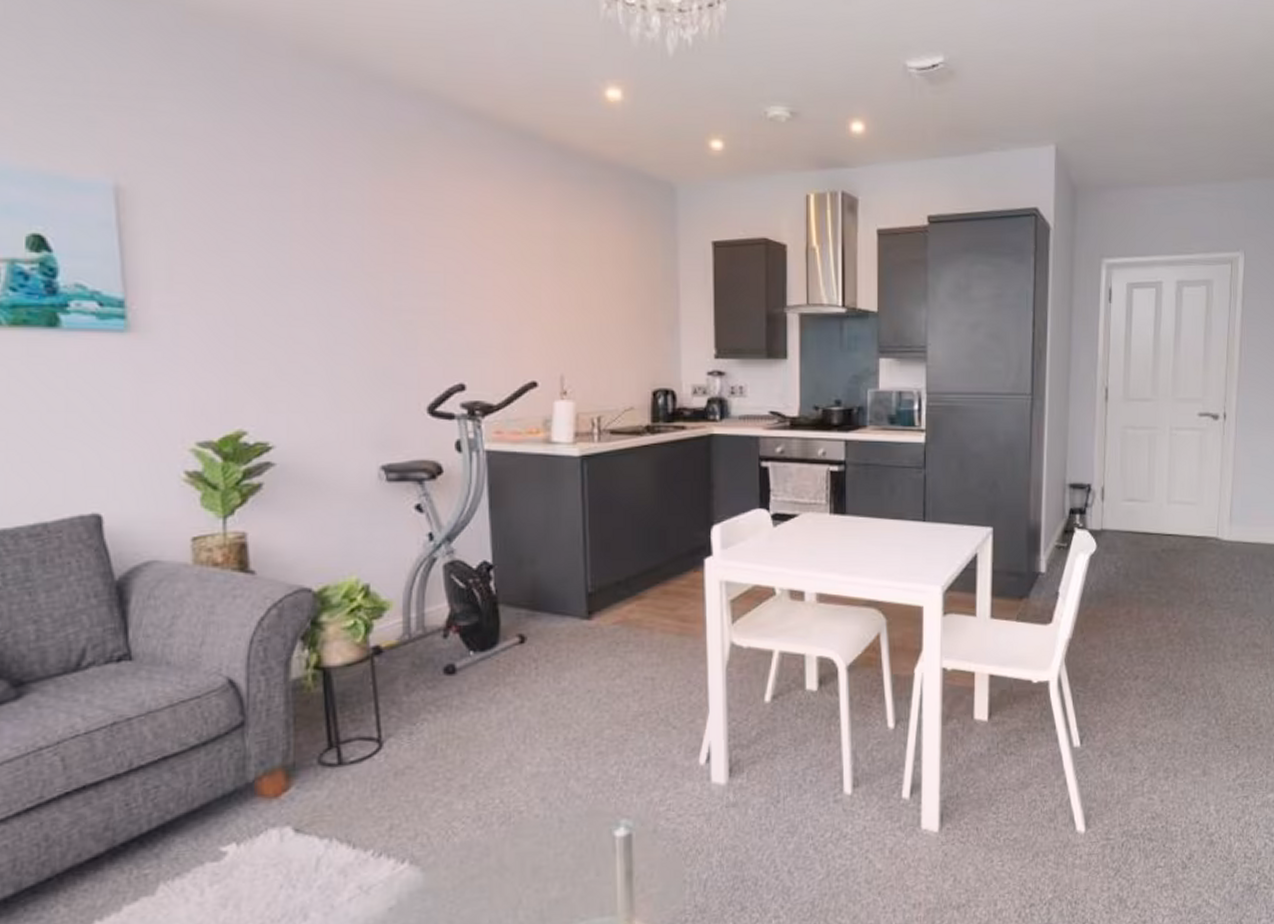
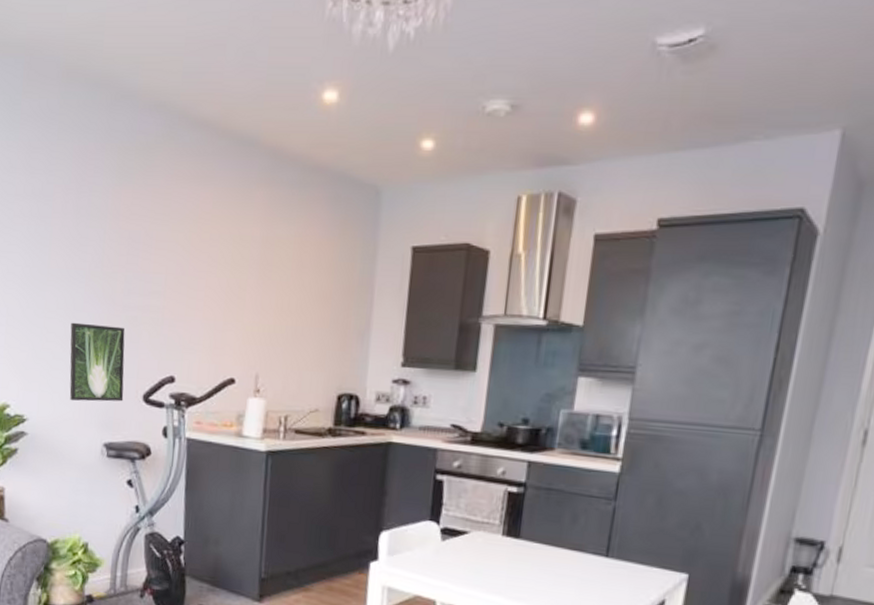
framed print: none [326,330,403,421] -> present [69,322,125,402]

